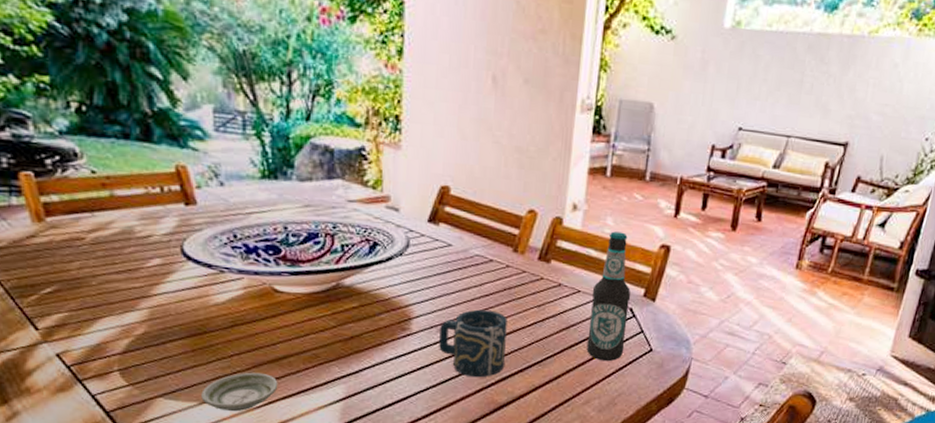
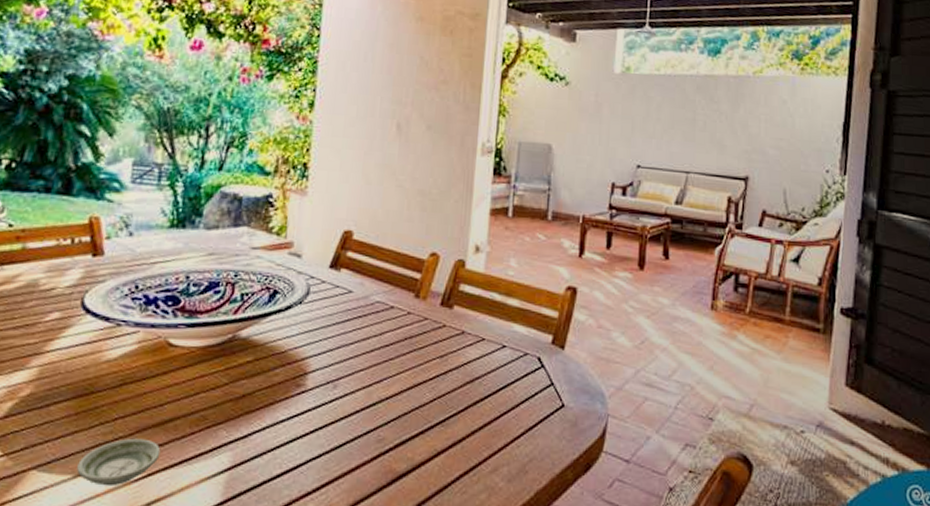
cup: present [439,309,508,378] -> none [334,361,408,442]
bottle: present [586,231,631,362] -> none [493,273,539,420]

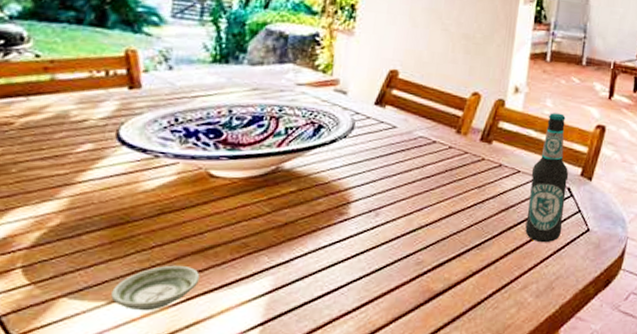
bottle: none [493,273,539,420] -> present [525,113,569,243]

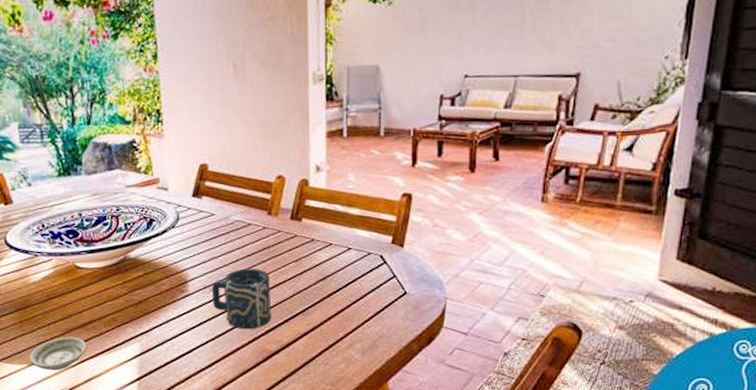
cup: none [376,191,448,264] -> present [212,268,271,330]
bottle: present [525,113,569,243] -> none [343,186,380,307]

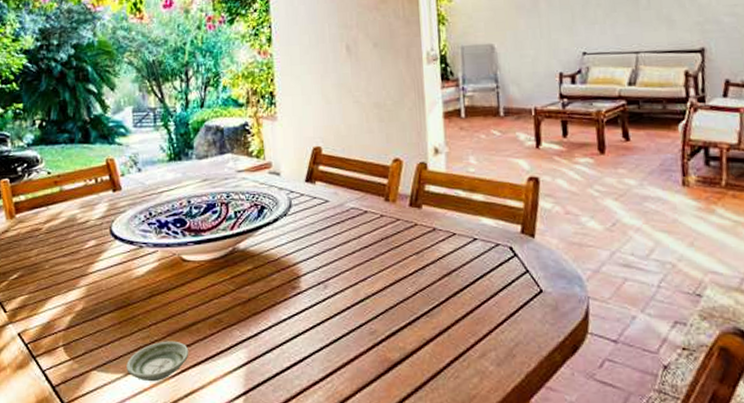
cup: present [212,268,271,330] -> none [327,261,392,334]

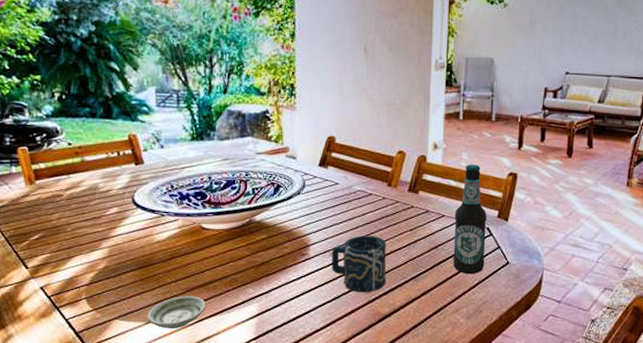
cup: none [327,261,392,334] -> present [332,235,386,293]
bottle: none [467,169,512,308] -> present [453,164,487,275]

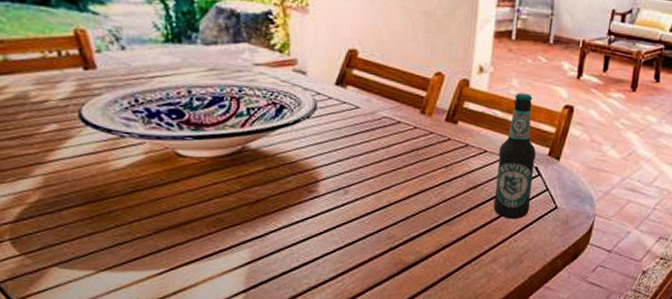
saucer: present [147,295,206,329] -> none [99,238,181,279]
cup: present [332,235,386,293] -> none [346,170,415,238]

